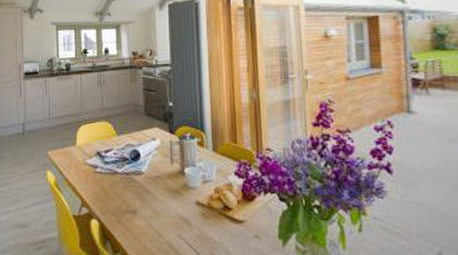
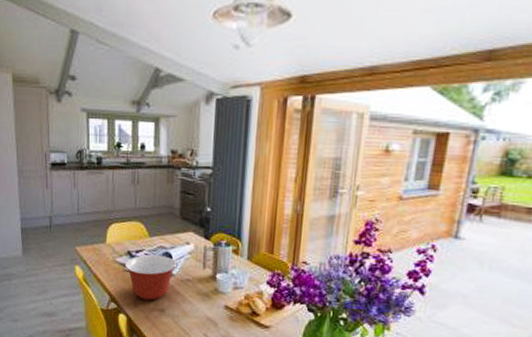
mixing bowl: none [94,153,146,202] -> present [124,254,177,301]

